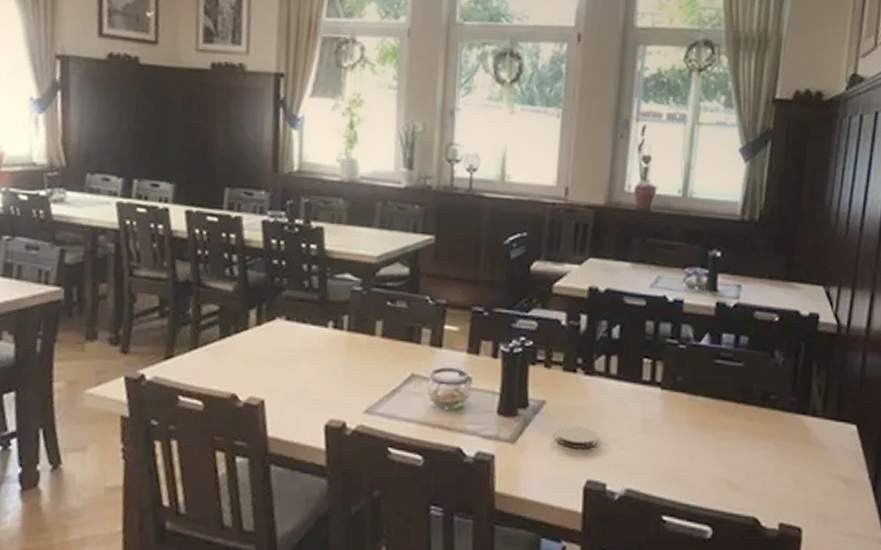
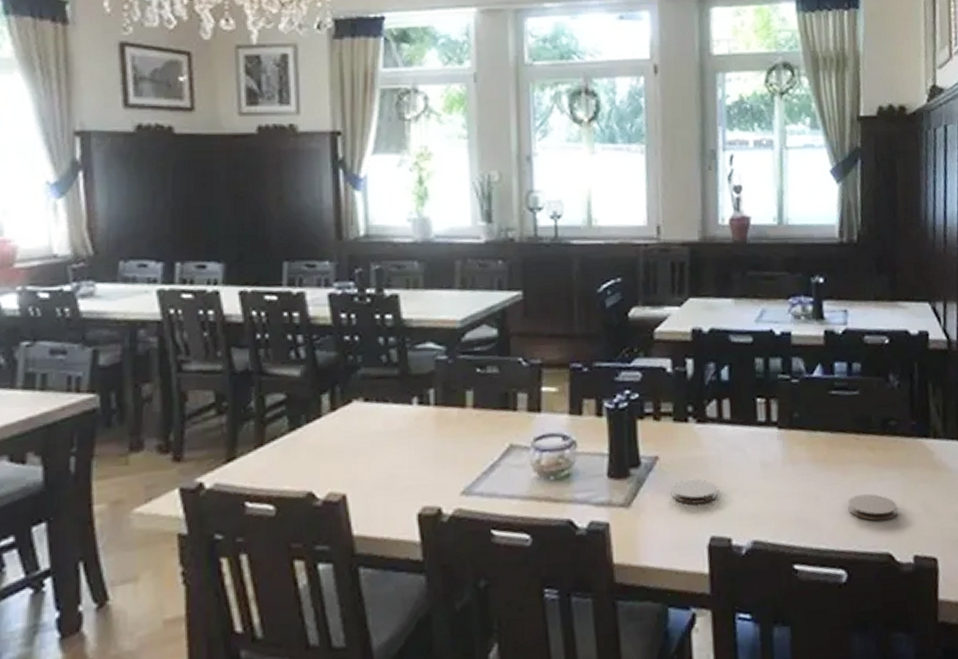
coaster: none [720,460,768,487] -> present [847,494,897,521]

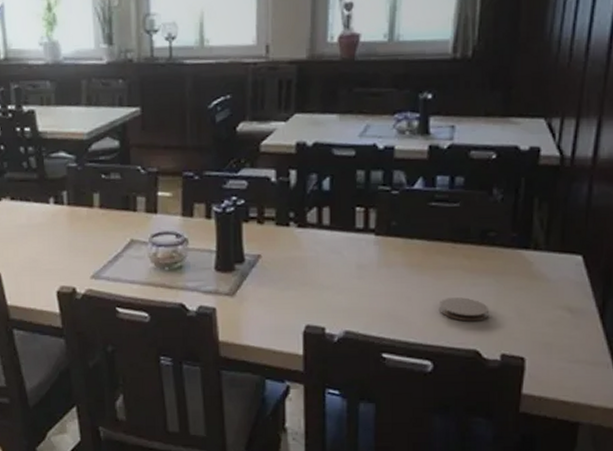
coaster: present [672,479,718,504] -> none [272,276,314,297]

